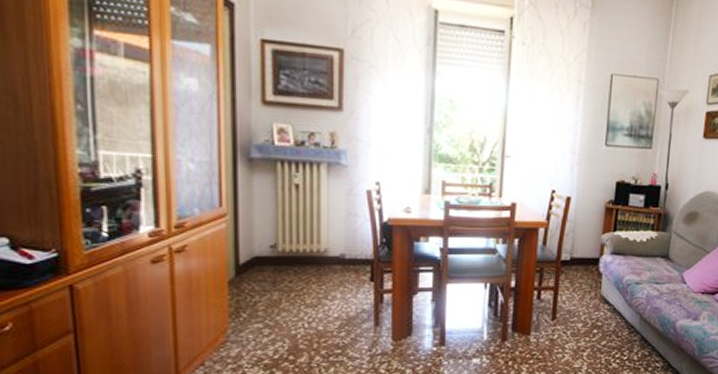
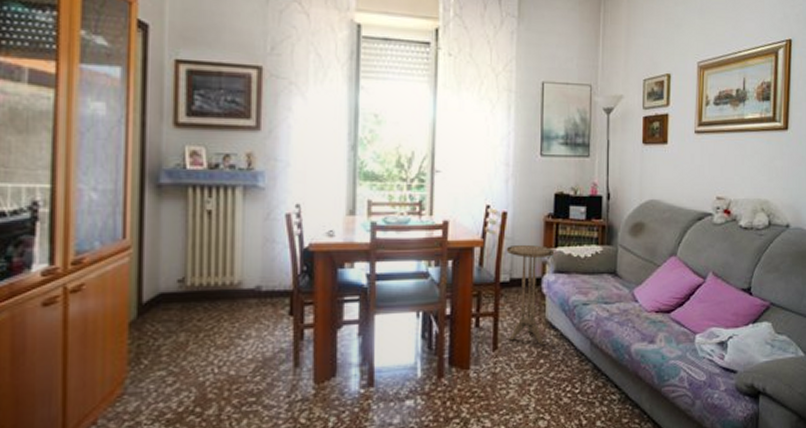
side table: none [566,227,613,318] -> present [506,244,555,346]

